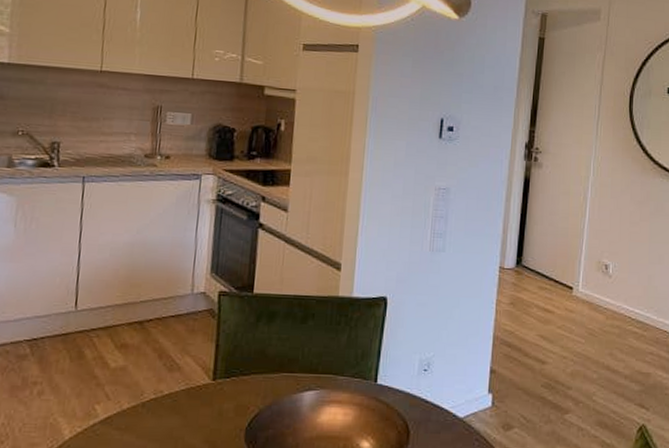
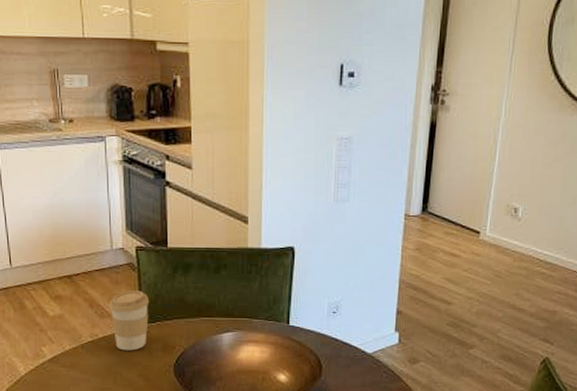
coffee cup: none [180,339,227,411] -> present [109,290,150,351]

